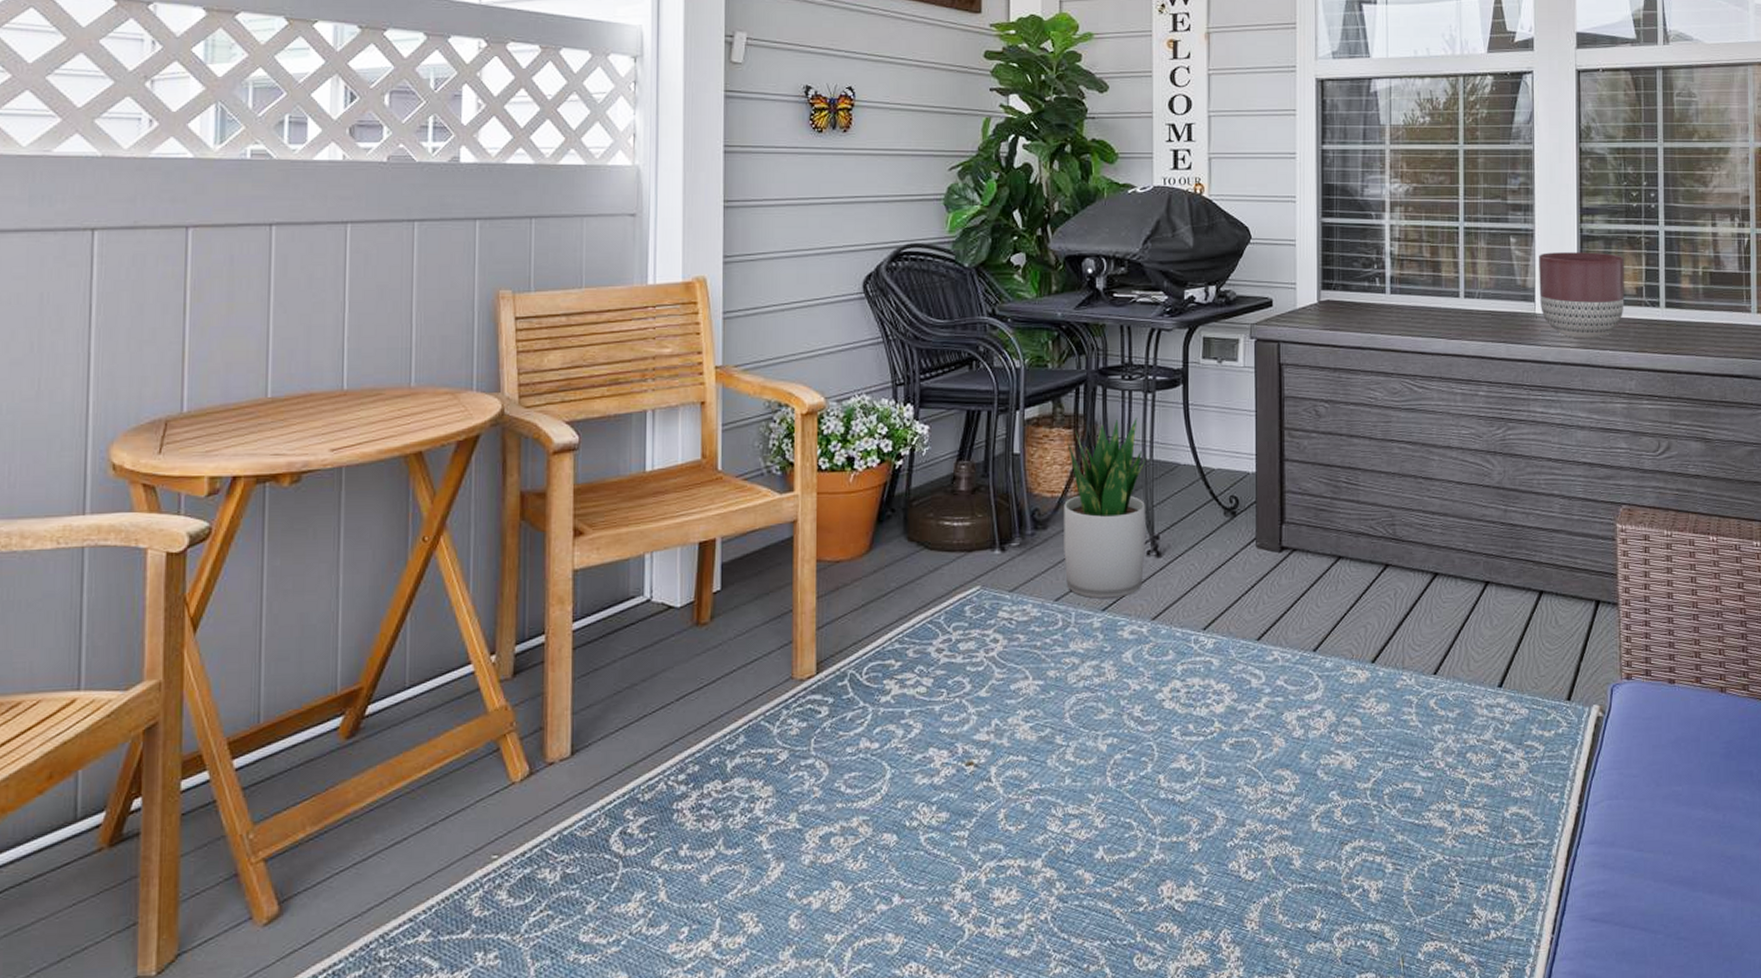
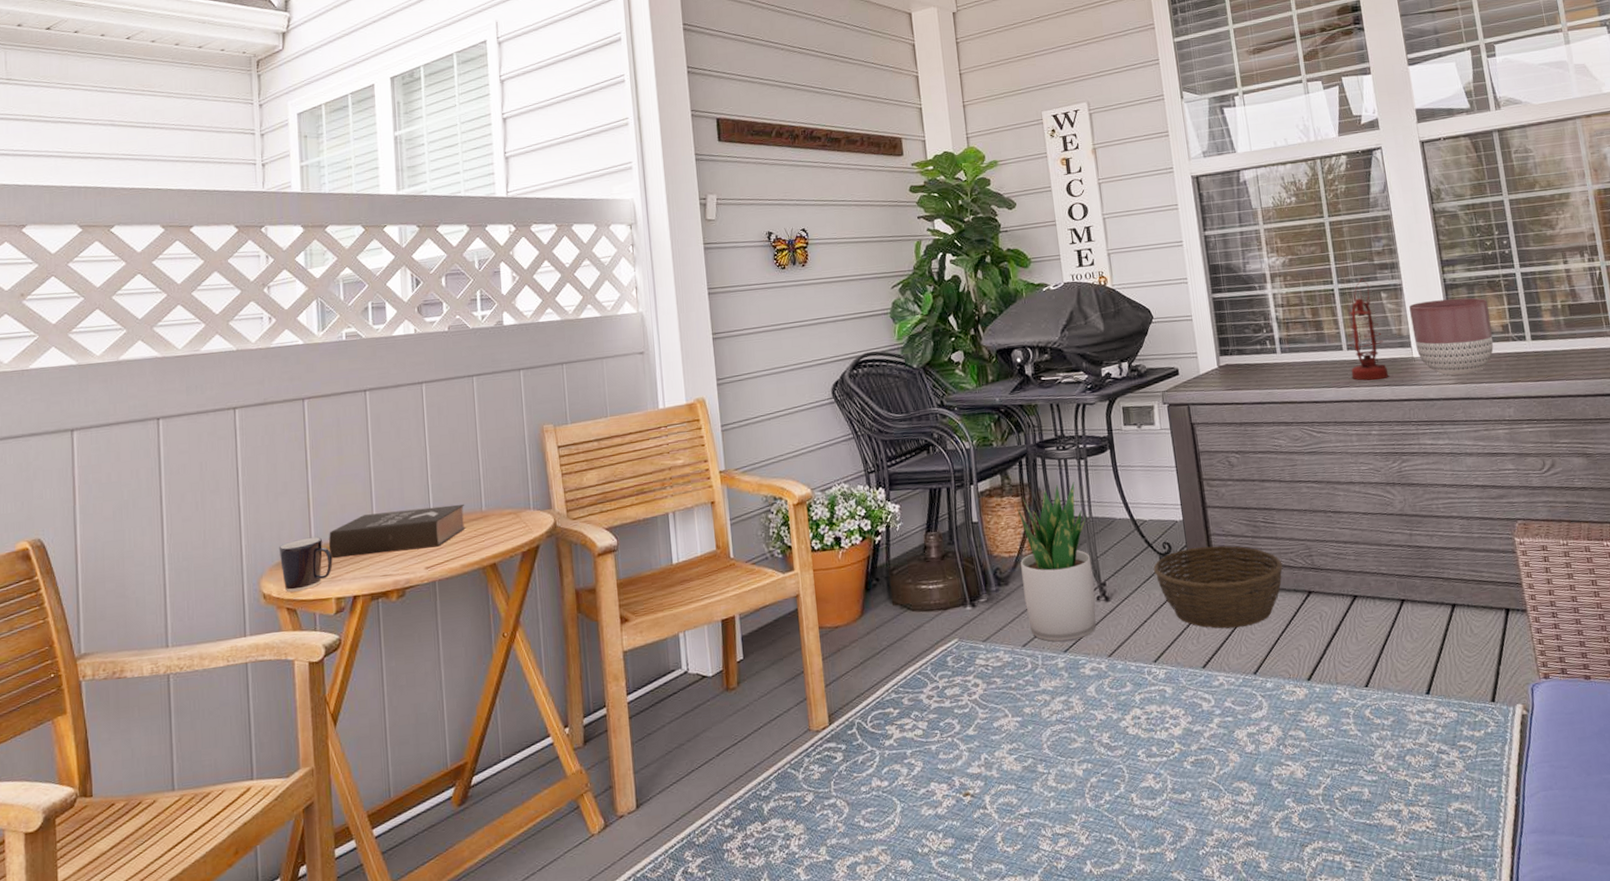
mug: none [138,399,209,465] -> present [278,536,333,593]
book: none [205,376,389,427] -> present [328,503,467,558]
basket: none [1216,505,1361,599] -> present [1153,545,1283,629]
lantern: none [1465,218,1506,335] -> present [1348,278,1389,381]

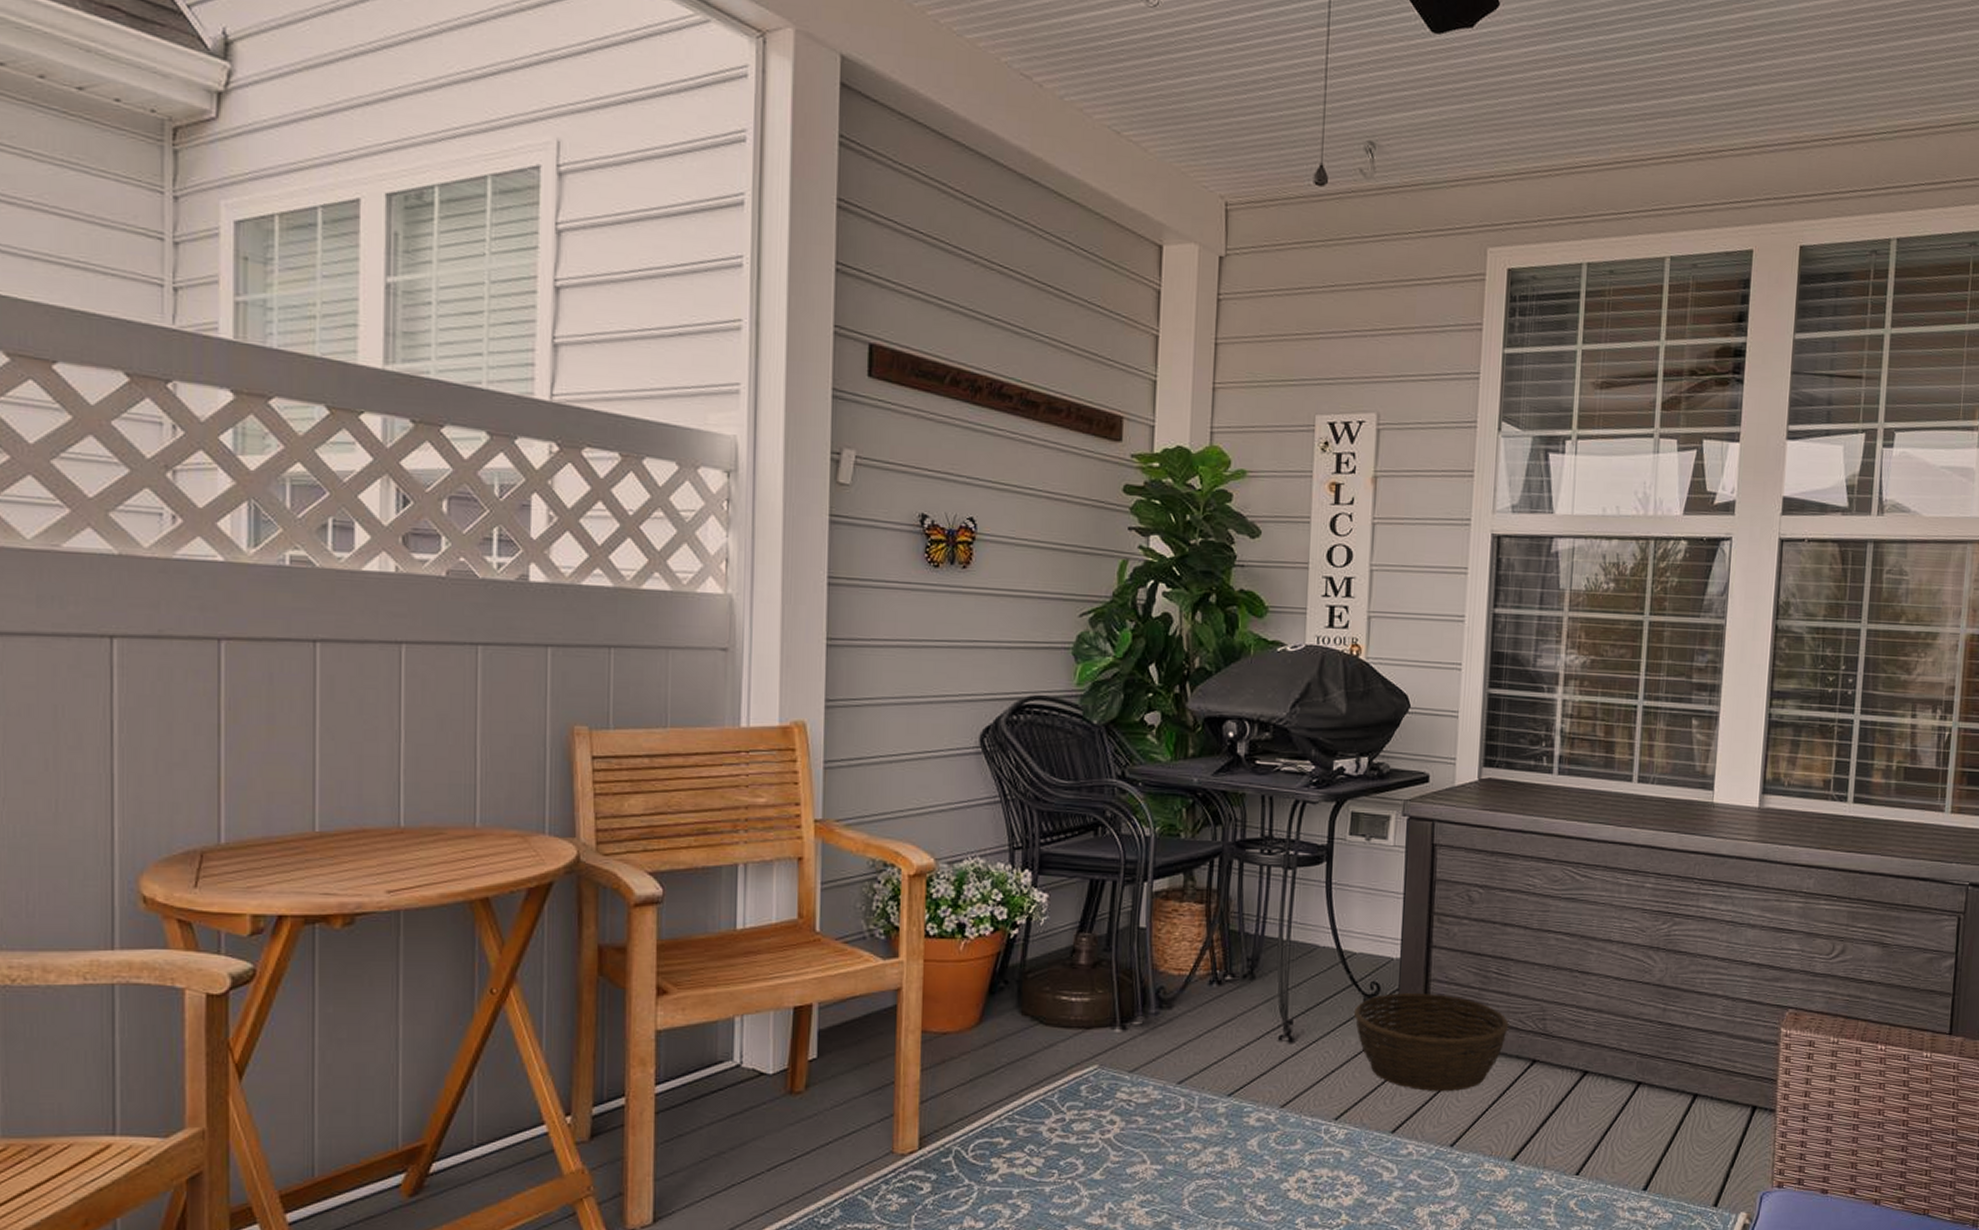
mug: present [278,536,333,593] -> none [169,829,250,900]
book: present [328,503,467,558] -> none [245,810,451,866]
planter: present [1017,482,1096,642] -> none [1189,895,1284,1083]
lantern: present [1348,278,1389,381] -> none [1636,697,1683,824]
planter: present [1409,298,1494,376] -> none [1718,737,1814,833]

